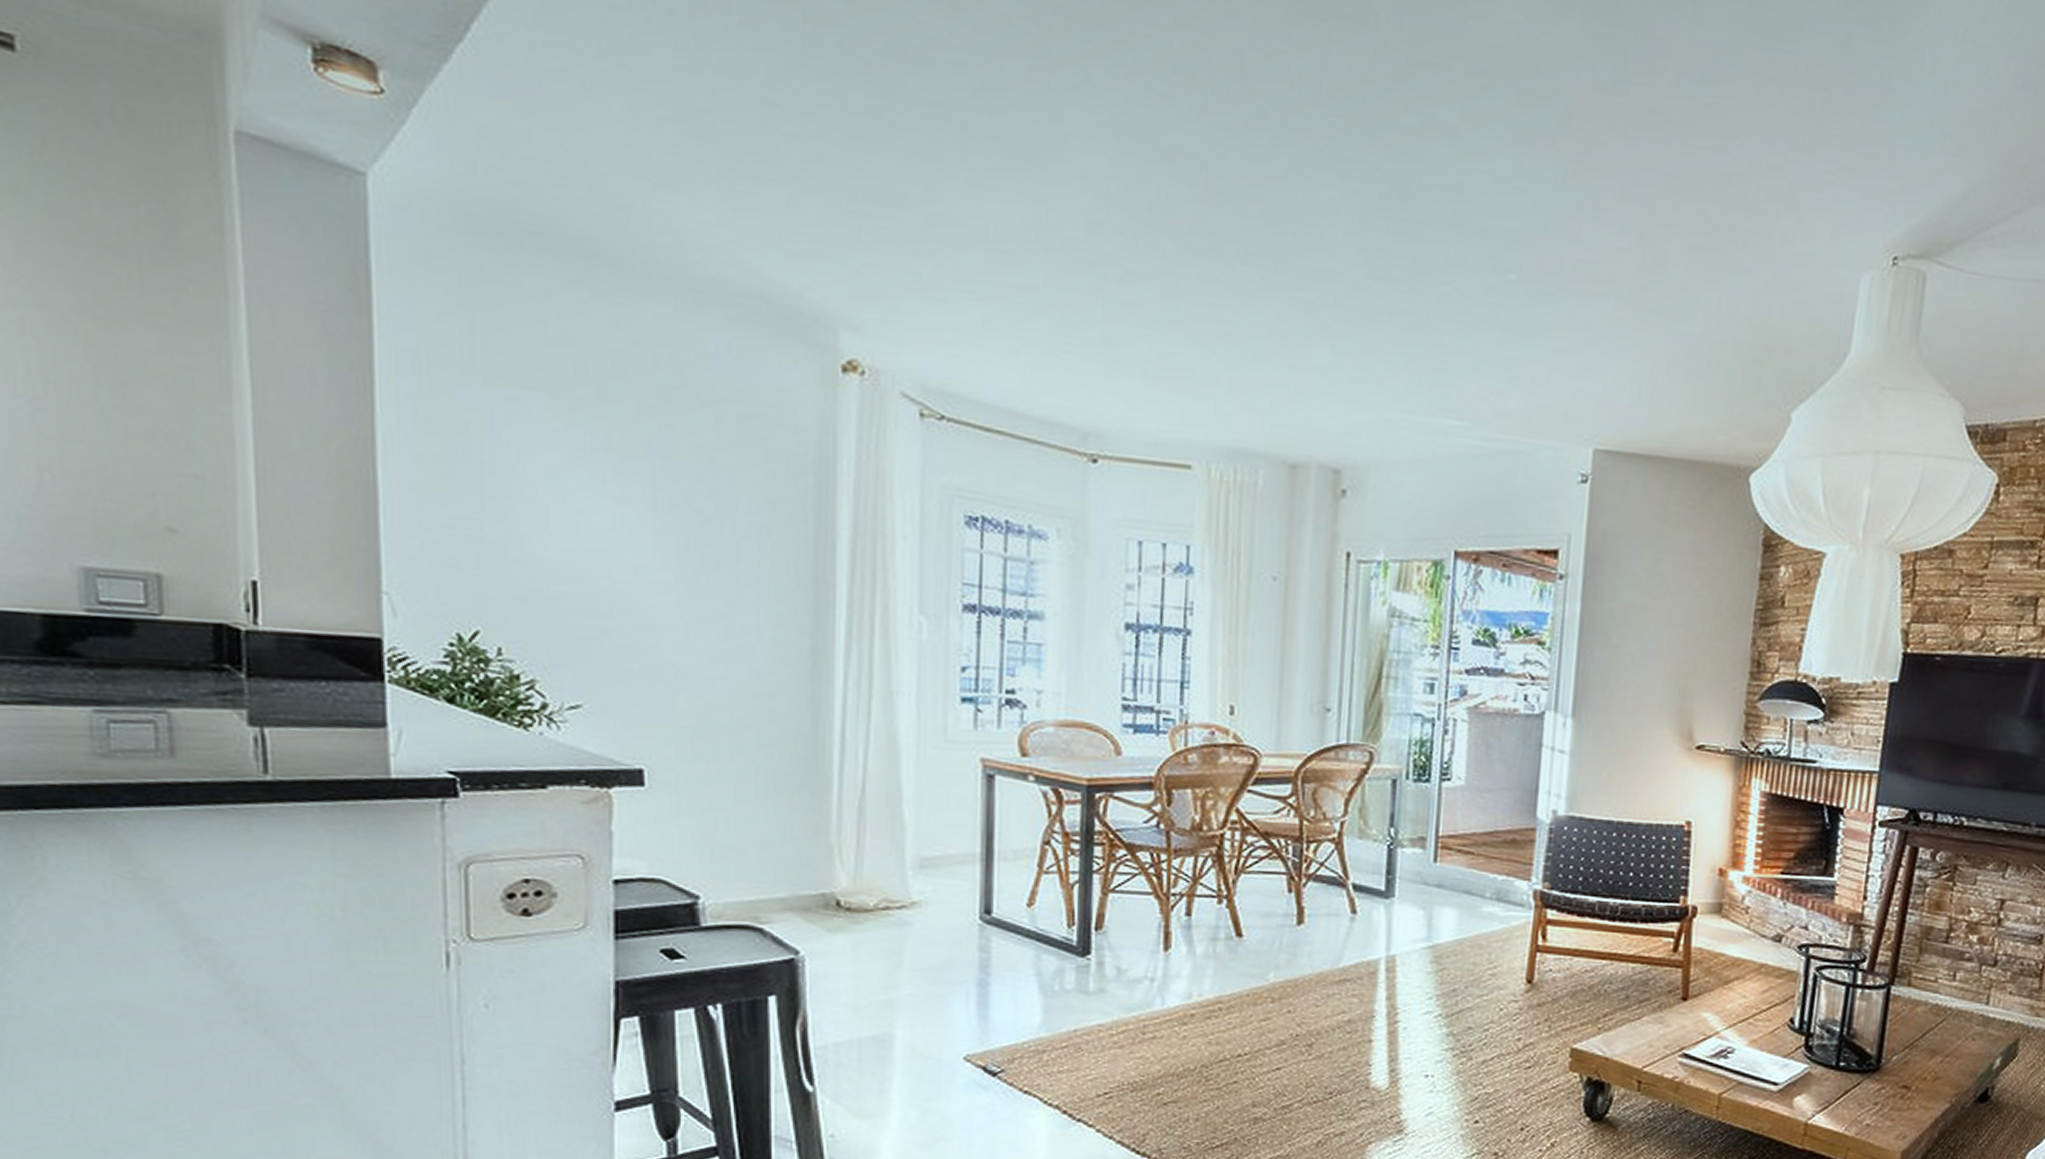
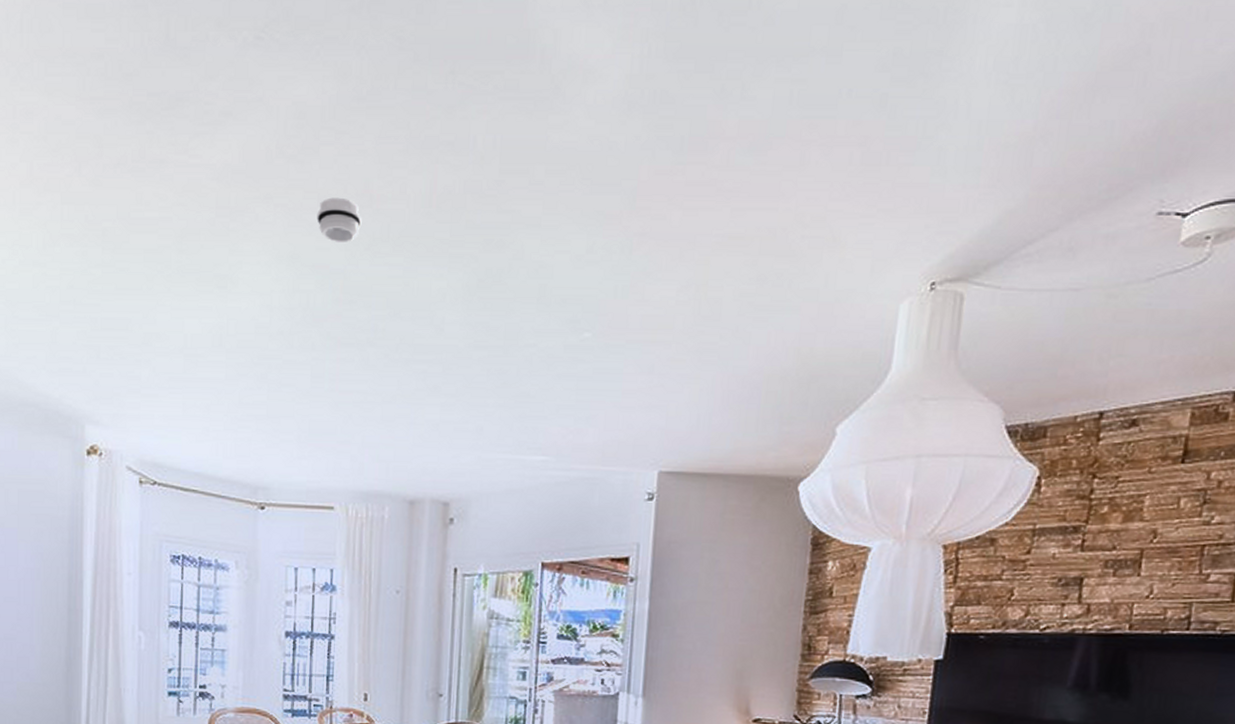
smoke detector: none [1170,64,1231,127] -> present [317,197,362,244]

